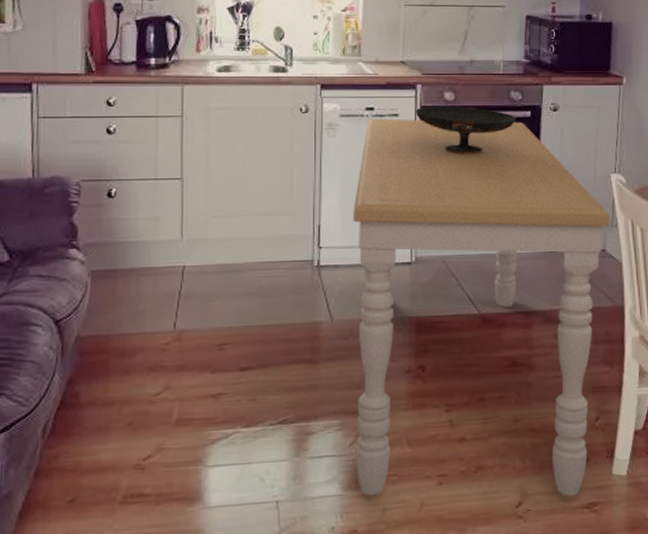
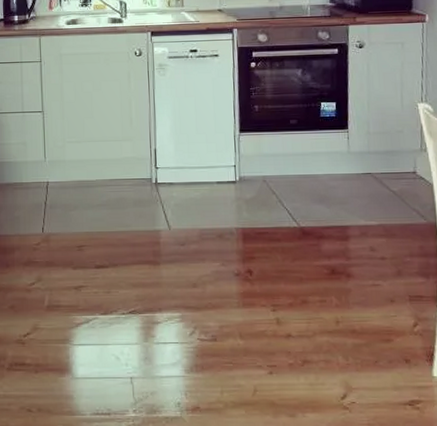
dining table: present [353,118,610,496] -> none [183,58,419,393]
decorative bowl: present [416,106,516,155] -> none [234,46,325,89]

